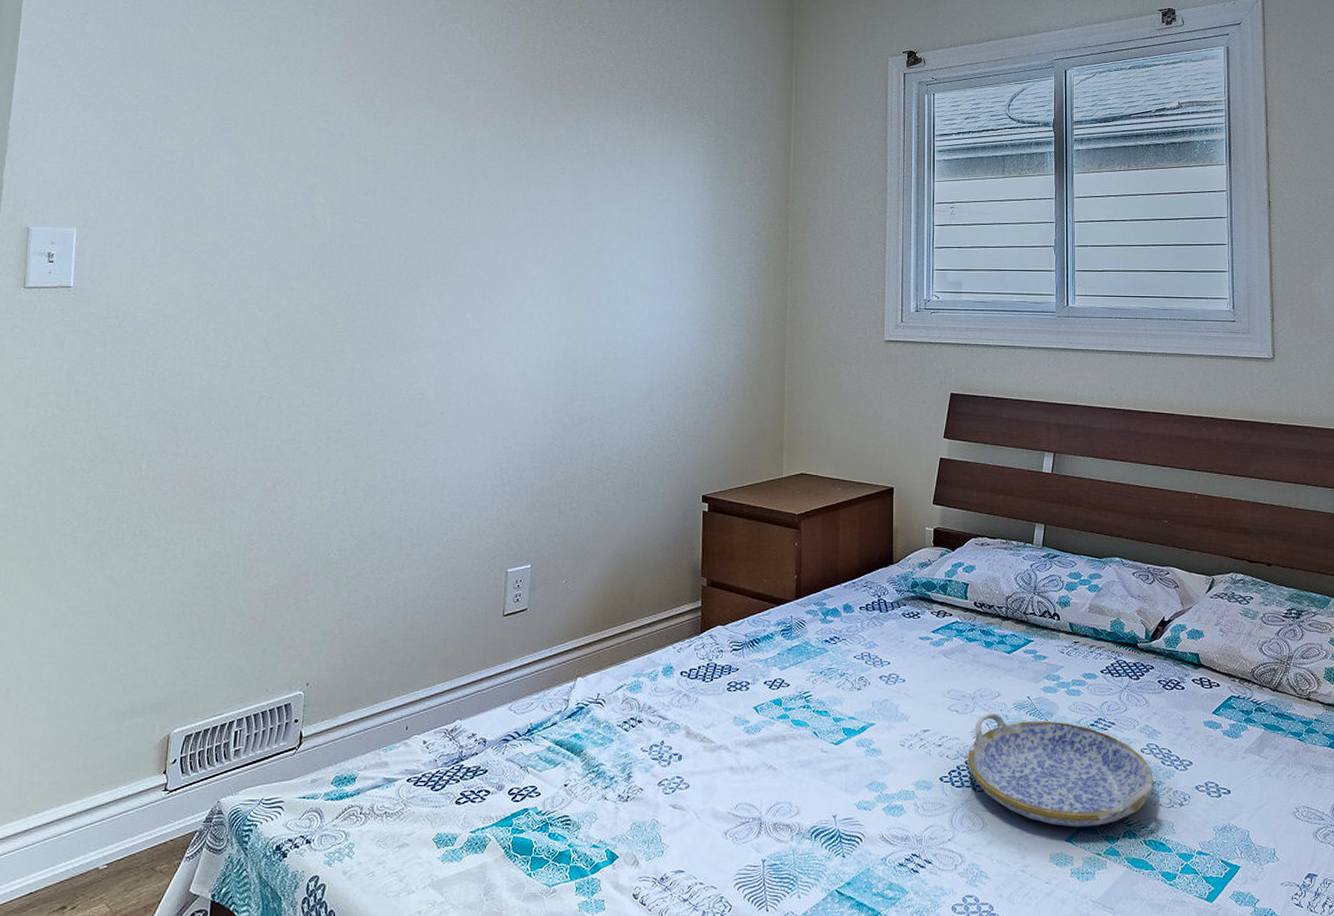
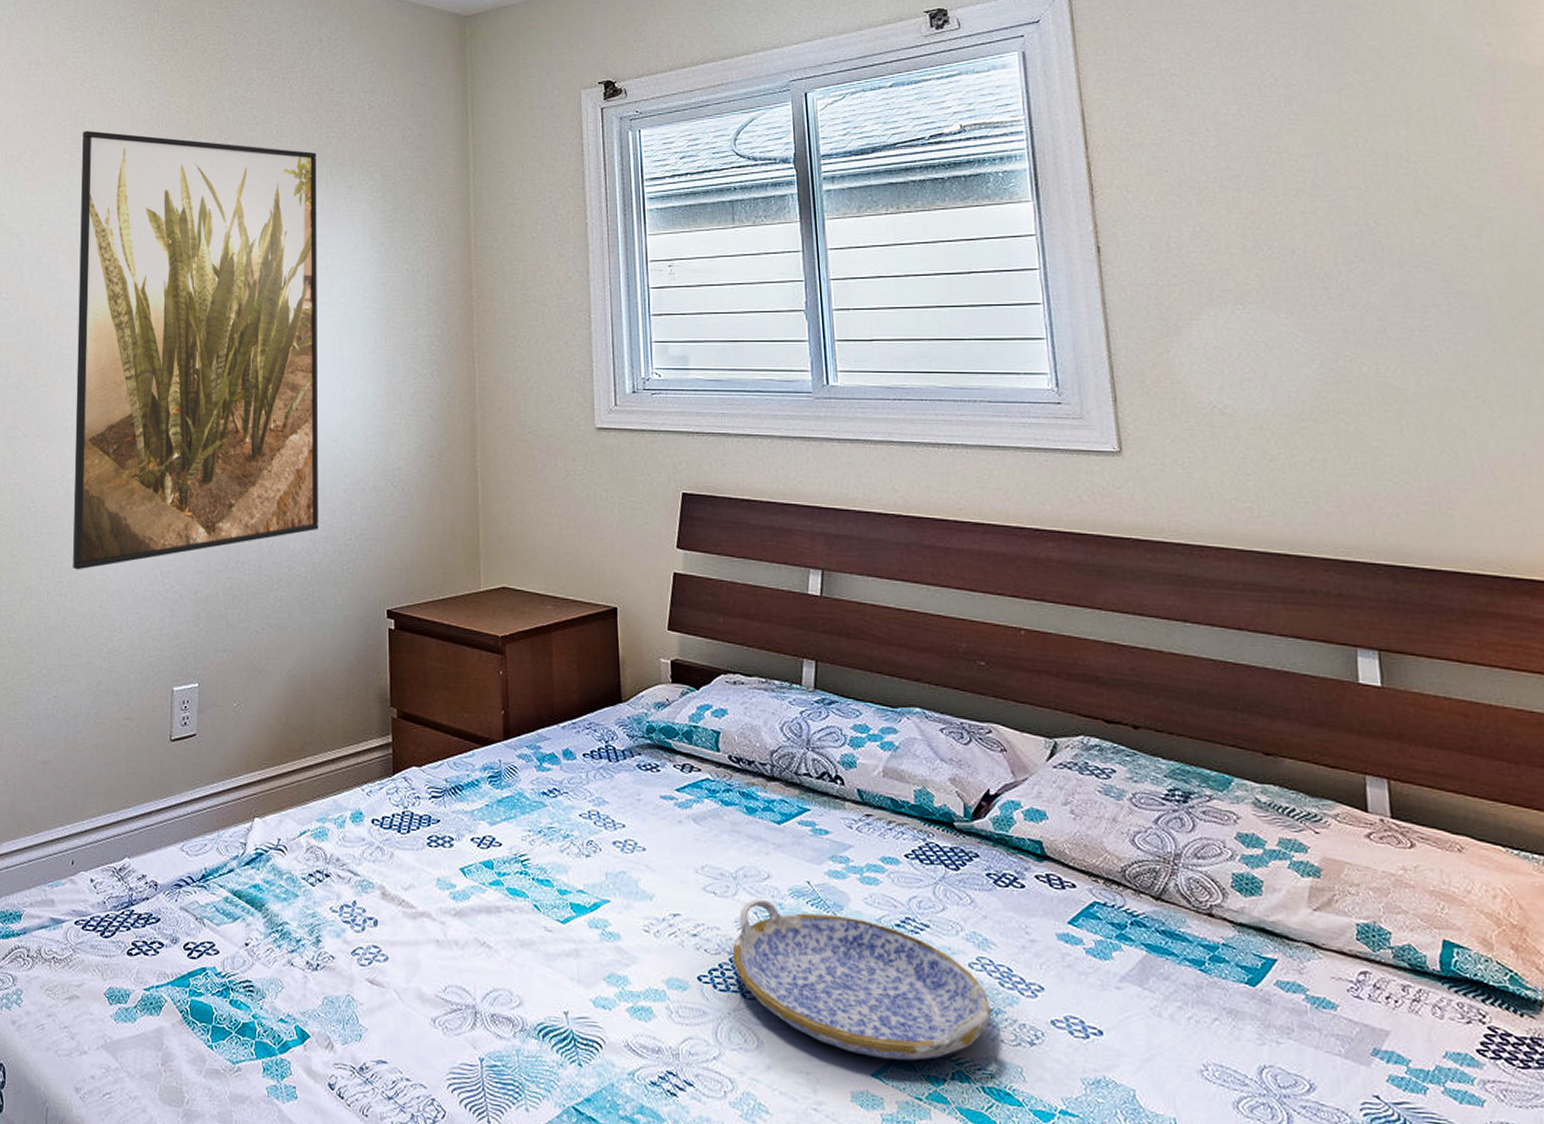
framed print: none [416,69,658,469] -> present [73,130,319,570]

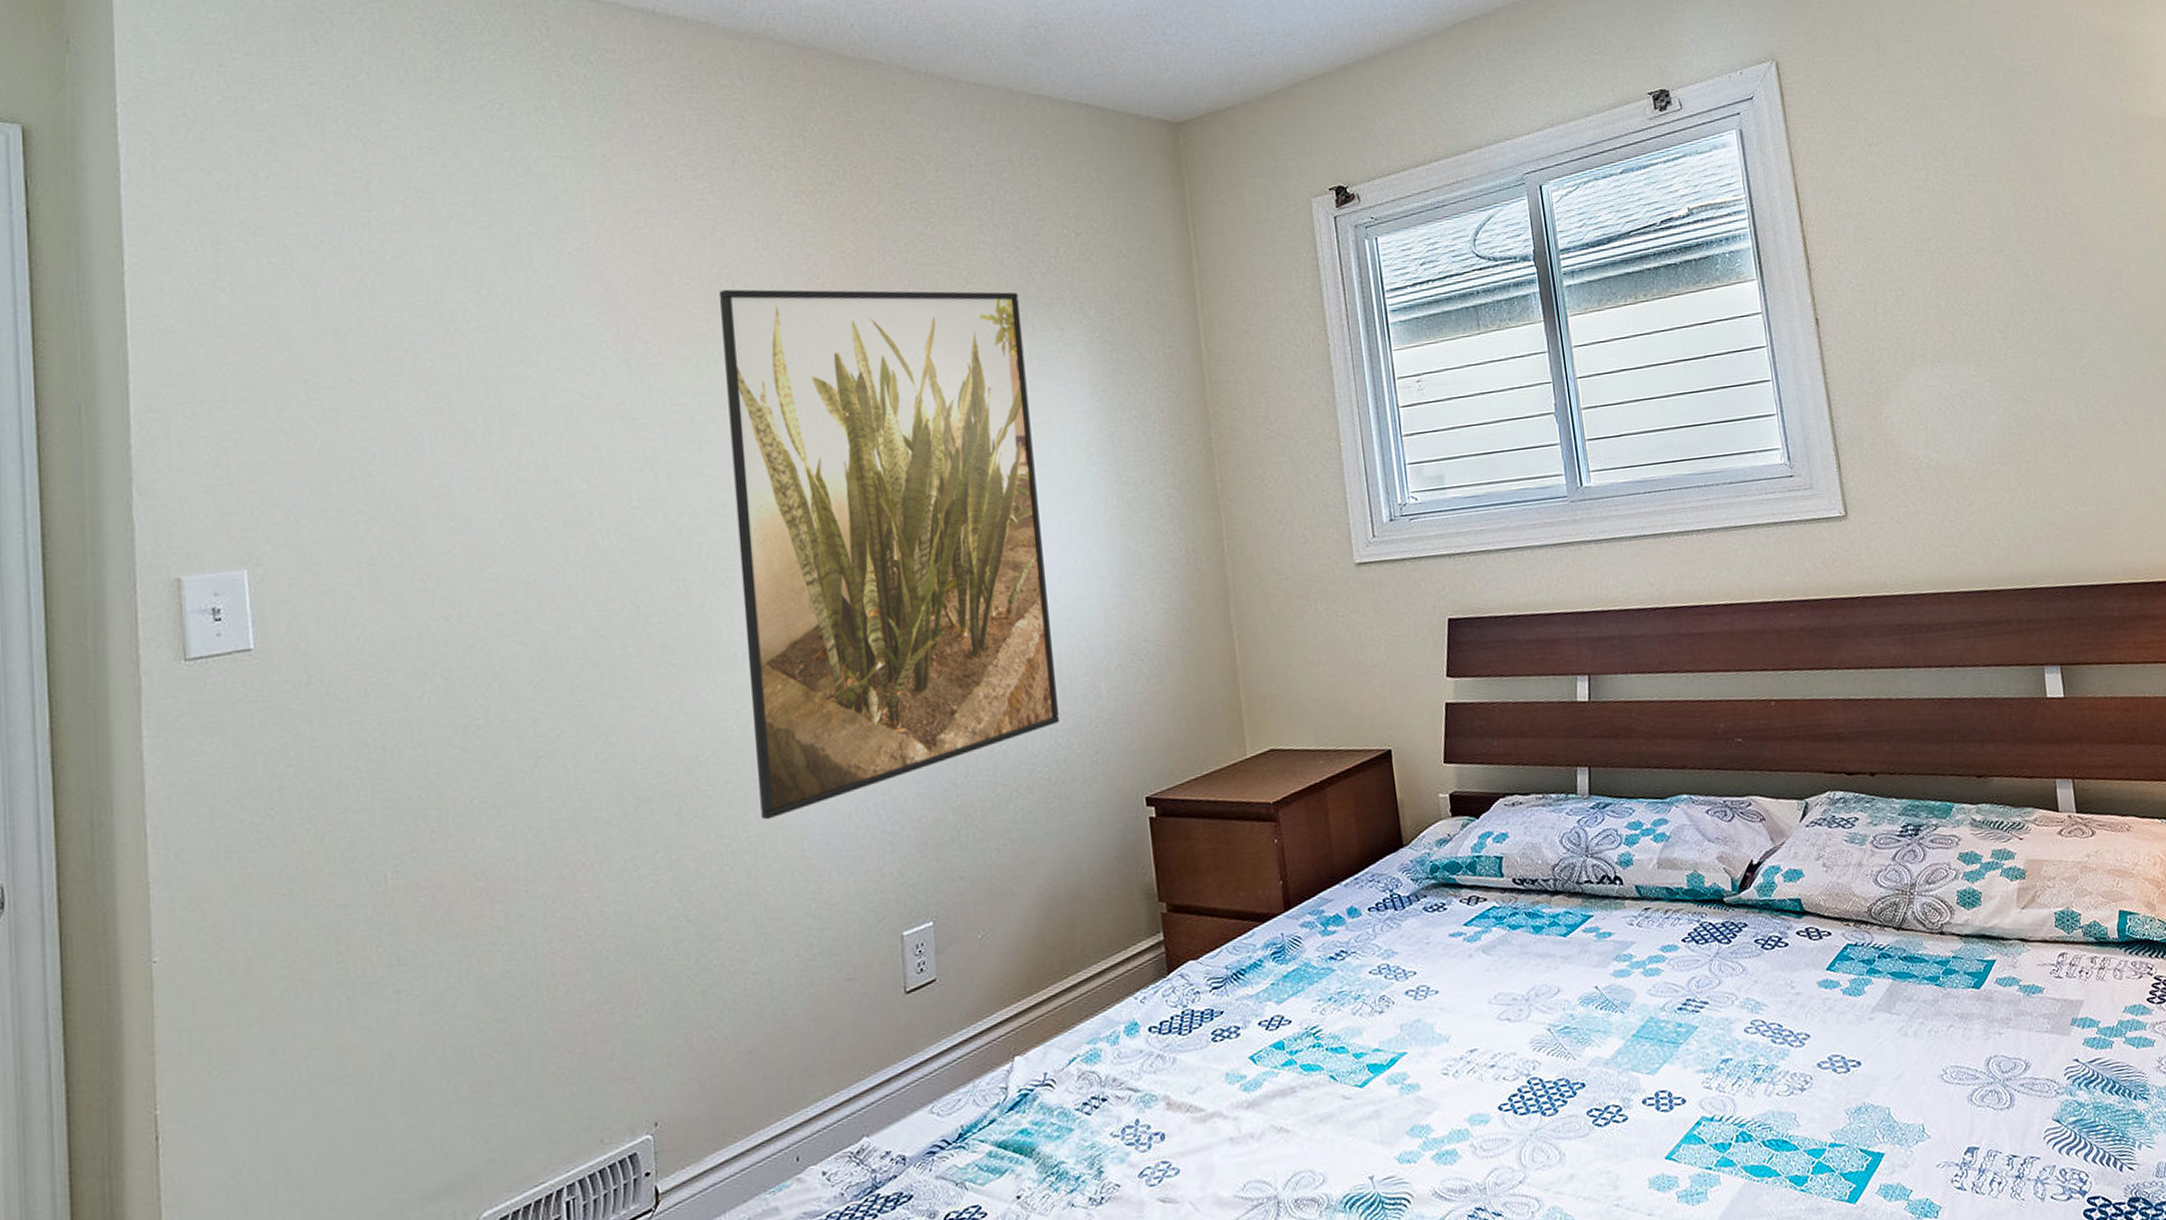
serving tray: present [732,898,992,1061] -> none [1529,1011,1767,1142]

